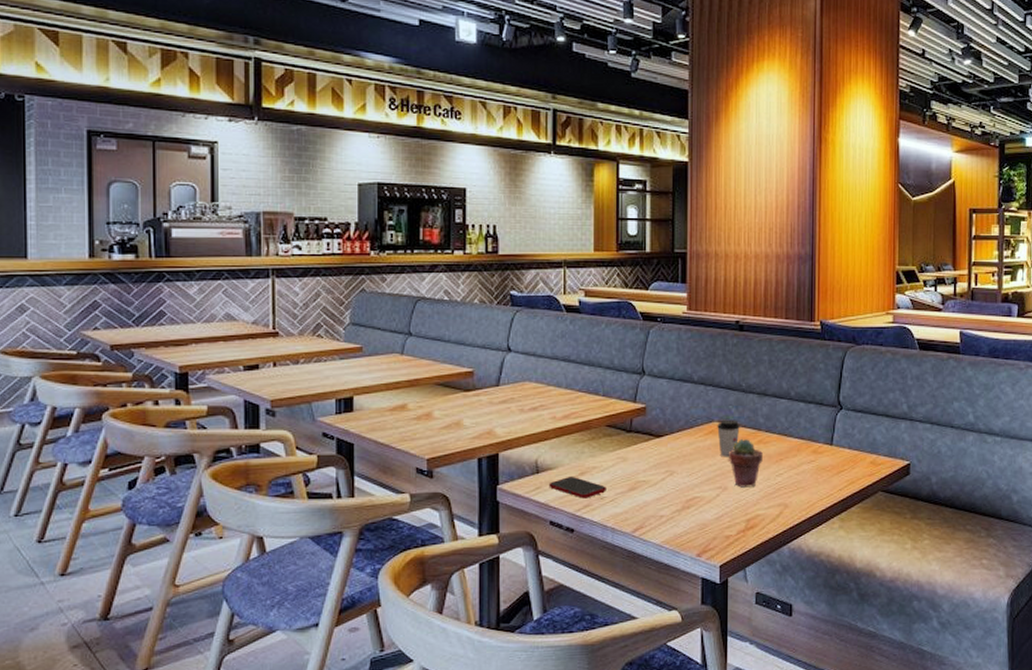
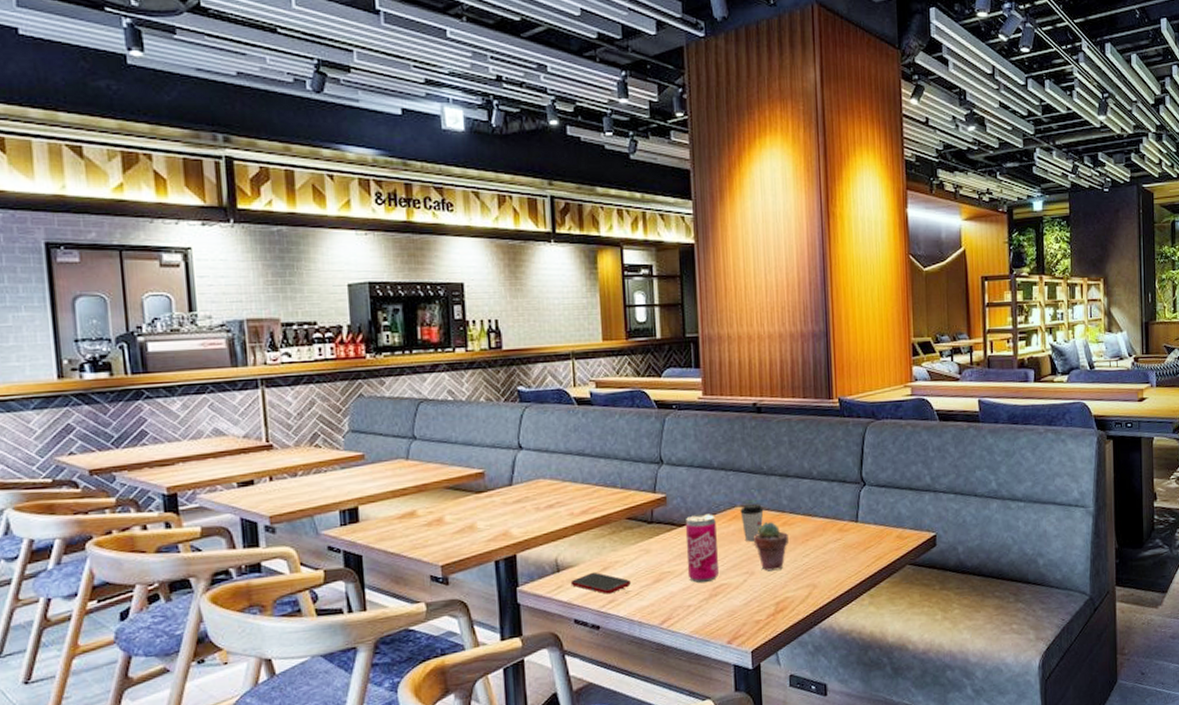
beverage can: none [662,426,694,495] -> present [685,513,720,583]

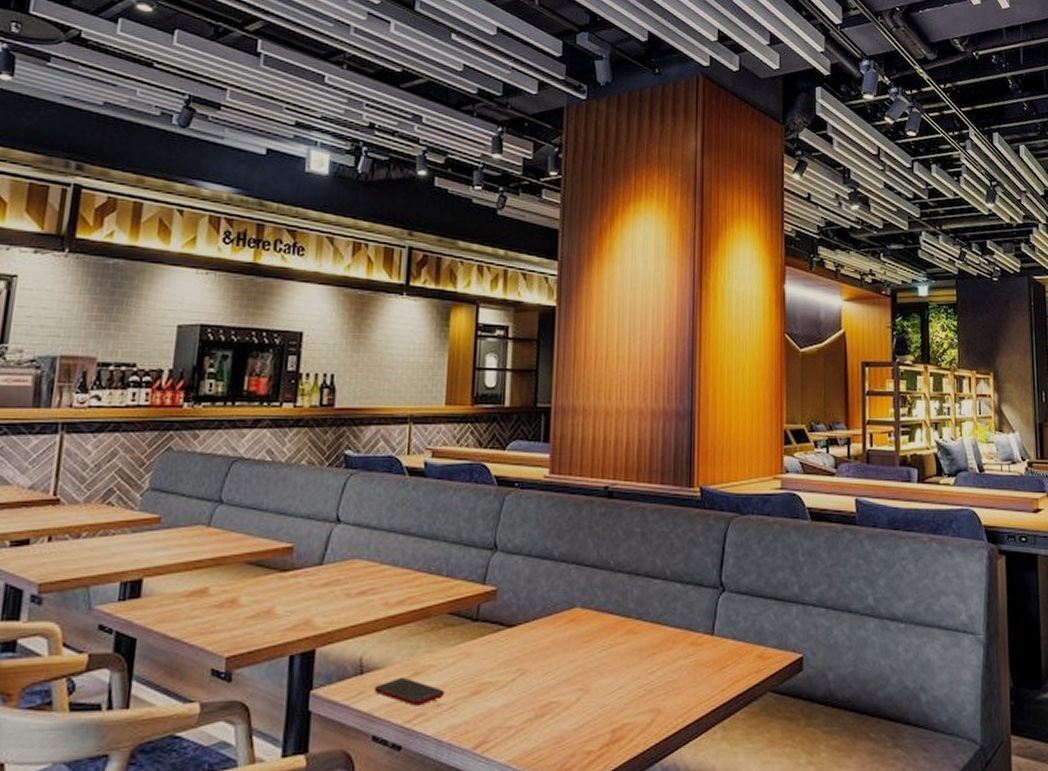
beverage can: present [685,513,720,583] -> none [512,612,551,699]
coffee cup: present [740,503,764,542] -> none [579,604,607,651]
potted succulent: present [754,521,789,571] -> none [592,627,632,689]

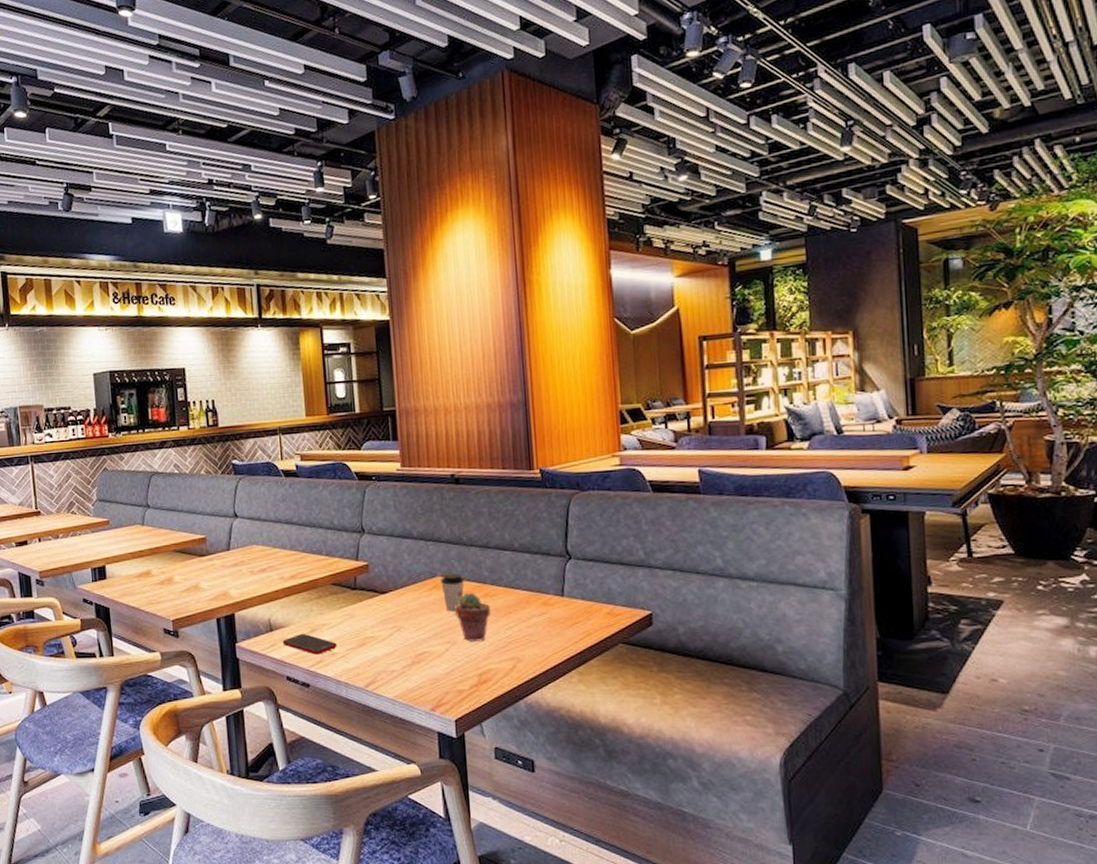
coffee cup: none [579,604,607,651] -> present [440,573,464,612]
potted succulent: none [592,627,632,689] -> present [455,592,491,642]

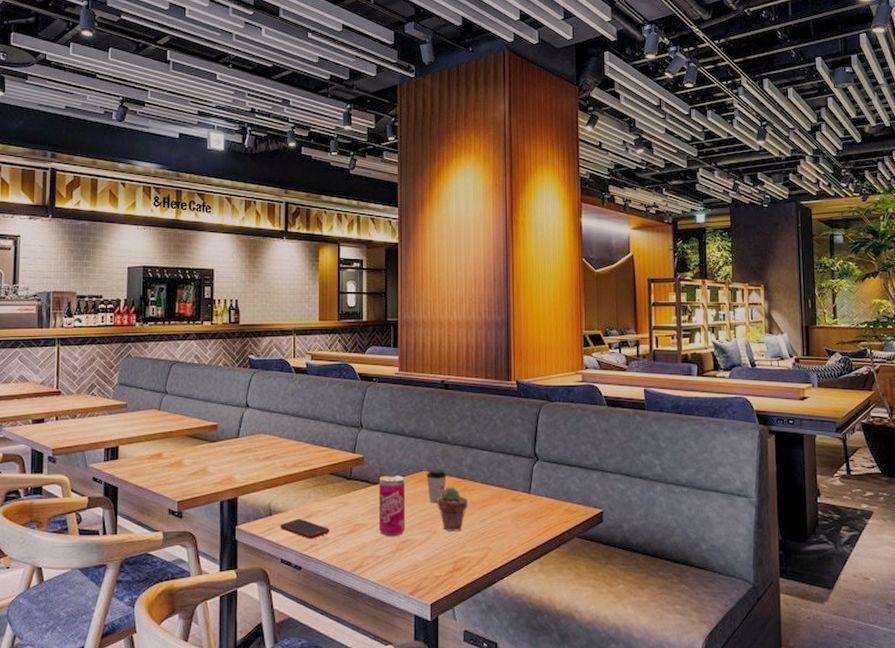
beverage can: none [387,581,422,650] -> present [378,474,406,537]

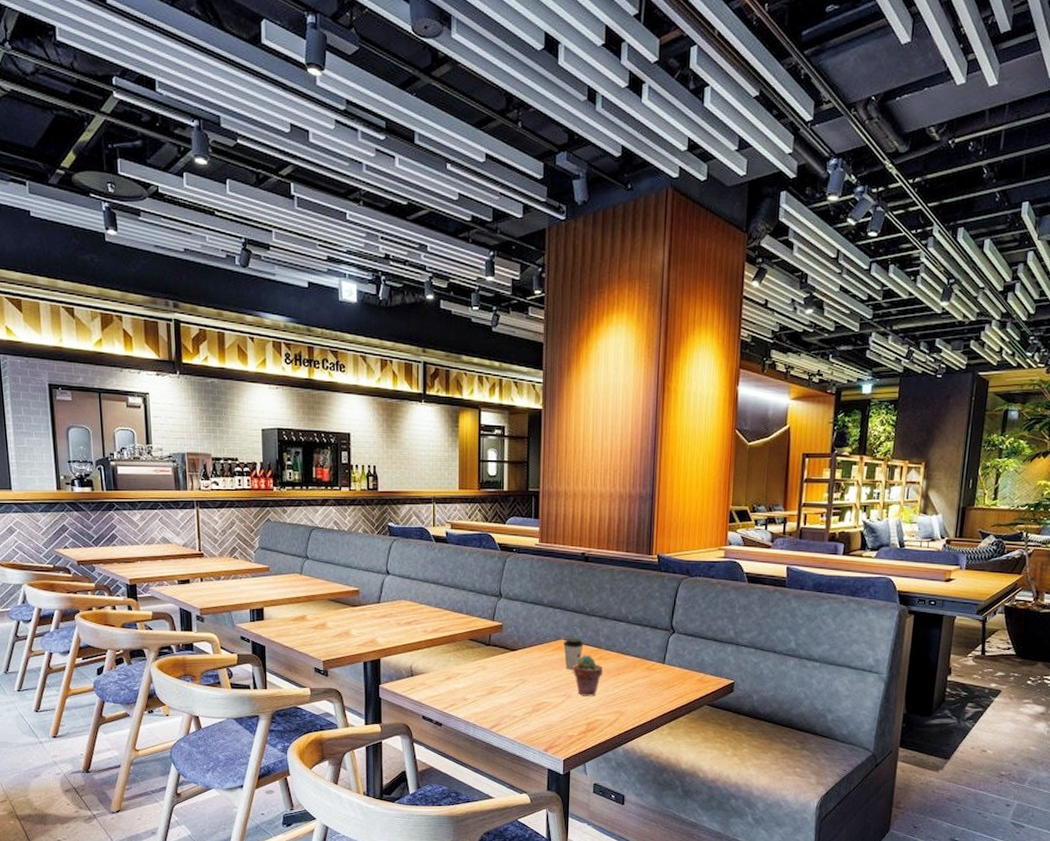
cell phone: present [280,518,330,539] -> none [421,679,469,699]
beverage can: present [378,474,406,537] -> none [515,642,543,700]

